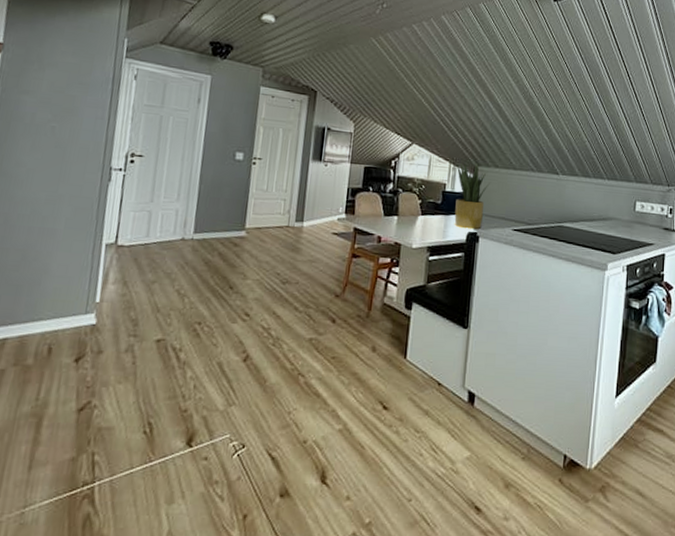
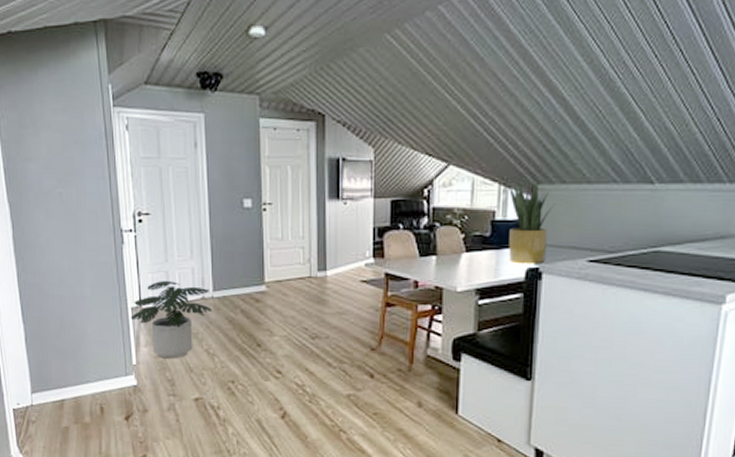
potted plant: none [102,220,190,298] -> present [130,281,212,359]

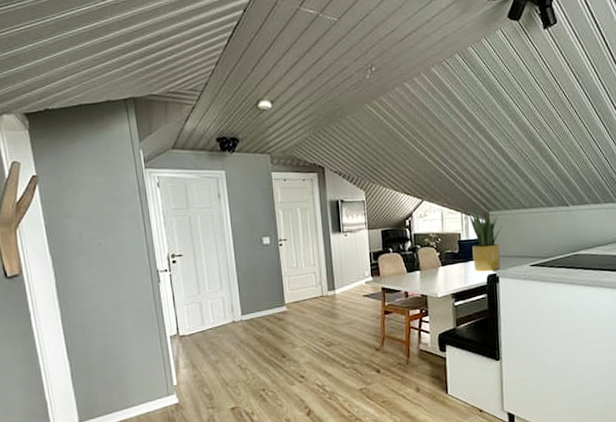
potted plant: present [130,281,212,359] -> none [169,310,242,377]

